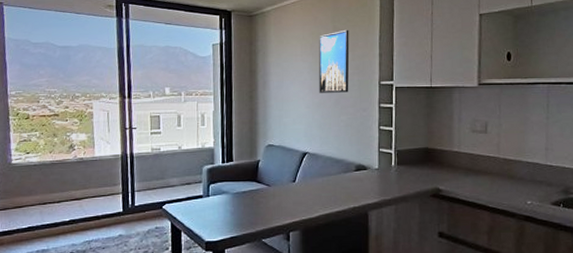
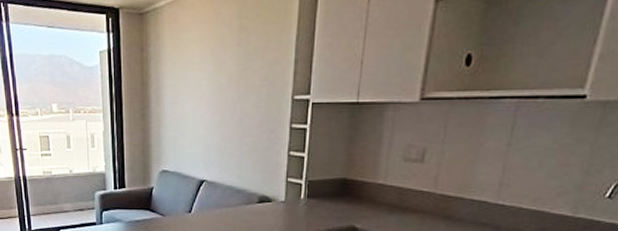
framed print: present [319,29,350,93] -> none [220,28,259,111]

